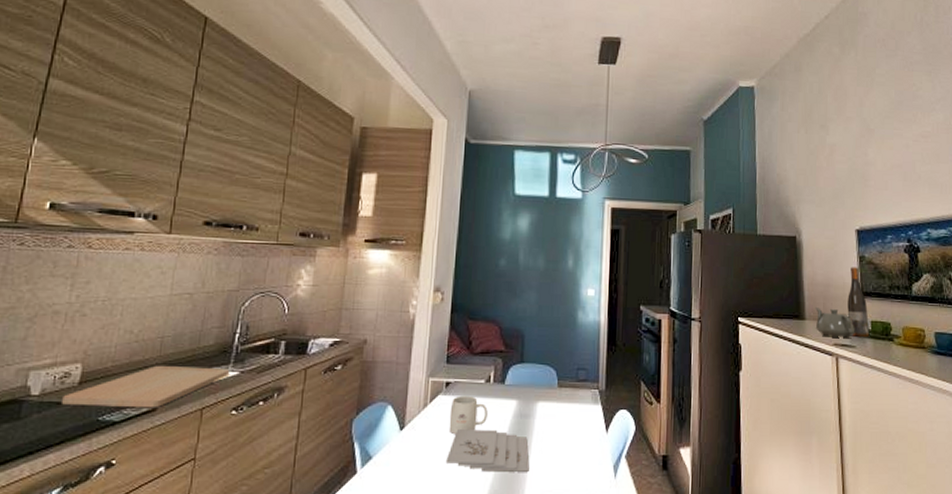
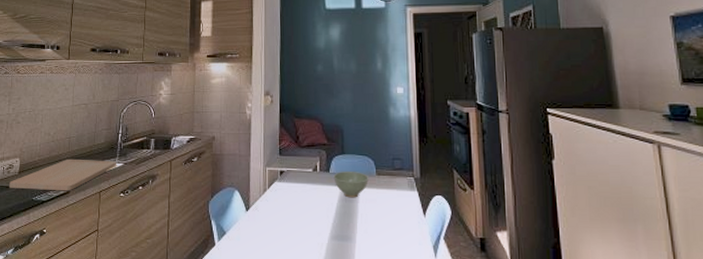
placemat: present [445,429,530,472] -> none [285,211,357,249]
mug: present [449,396,488,435] -> none [285,182,317,216]
bowl: none [509,383,549,414] -> present [333,172,368,198]
teapot: present [815,308,855,339] -> none [630,96,678,126]
wine bottle: present [847,267,870,338] -> none [666,53,696,125]

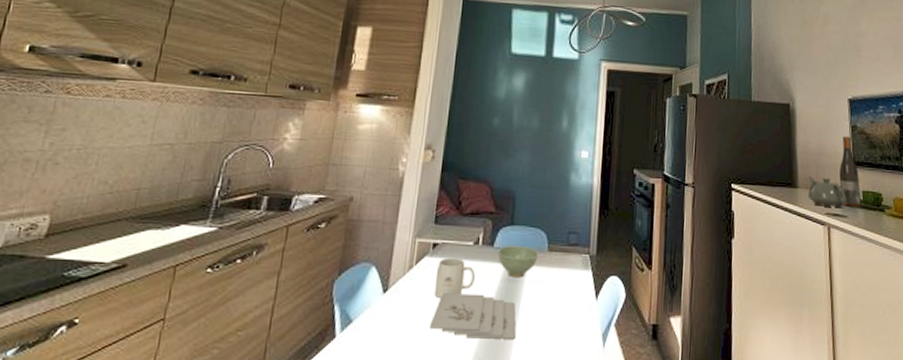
cutting board: present [9,159,117,191] -> none [25,218,208,264]
mug: none [285,182,317,216] -> present [434,258,475,299]
placemat: none [285,211,357,249] -> present [429,293,516,339]
teapot: none [630,96,678,126] -> present [808,176,847,209]
wine bottle: none [666,53,696,125] -> present [839,136,862,208]

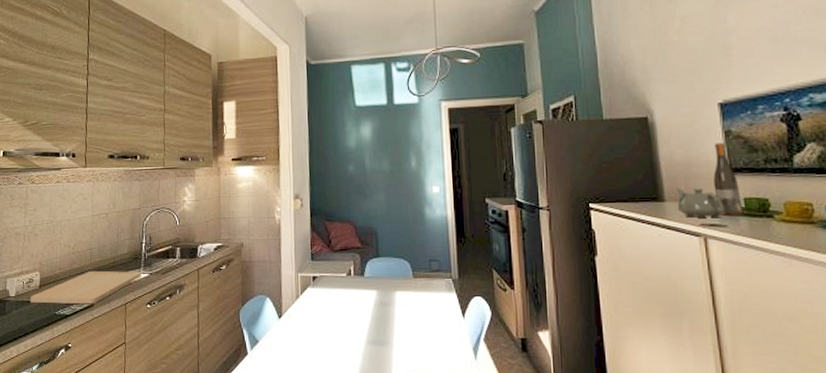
cutting board: none [25,218,208,264] -> present [30,270,142,305]
placemat: present [429,293,516,339] -> none [319,316,394,354]
mug: present [434,258,475,299] -> none [318,288,352,322]
bowl: present [497,246,539,278] -> none [368,275,405,302]

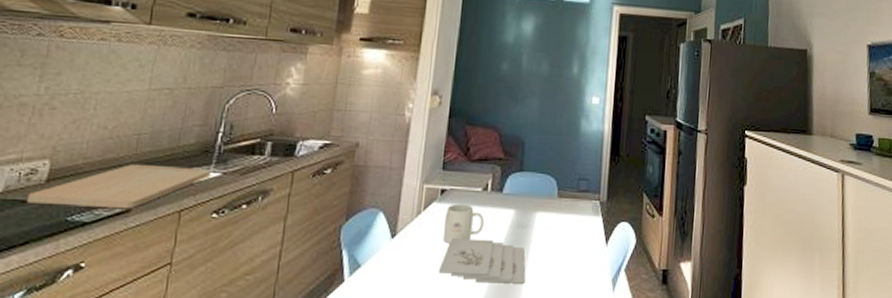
mug: none [318,288,352,322] -> present [442,203,484,244]
placemat: none [319,316,394,354] -> present [438,238,526,283]
teapot: present [676,187,726,219] -> none [823,123,863,156]
wine bottle: present [713,142,744,217] -> none [855,82,877,155]

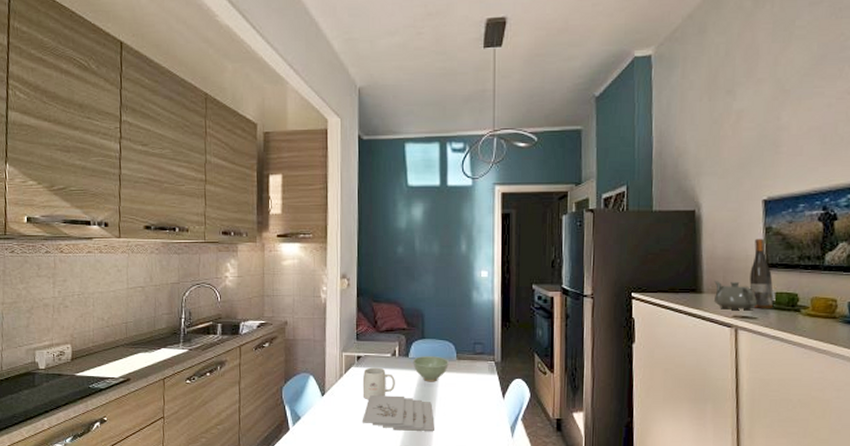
cutting board: present [27,163,212,209] -> none [61,345,181,379]
bowl: none [506,192,548,224] -> present [413,356,448,382]
teapot: none [823,123,863,156] -> present [714,281,758,311]
wine bottle: none [855,82,877,155] -> present [749,238,774,310]

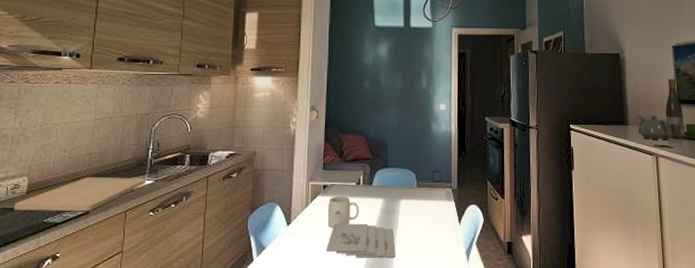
cutting board: none [61,345,181,379] -> present [14,176,146,212]
bowl: present [413,356,448,382] -> none [376,184,409,210]

